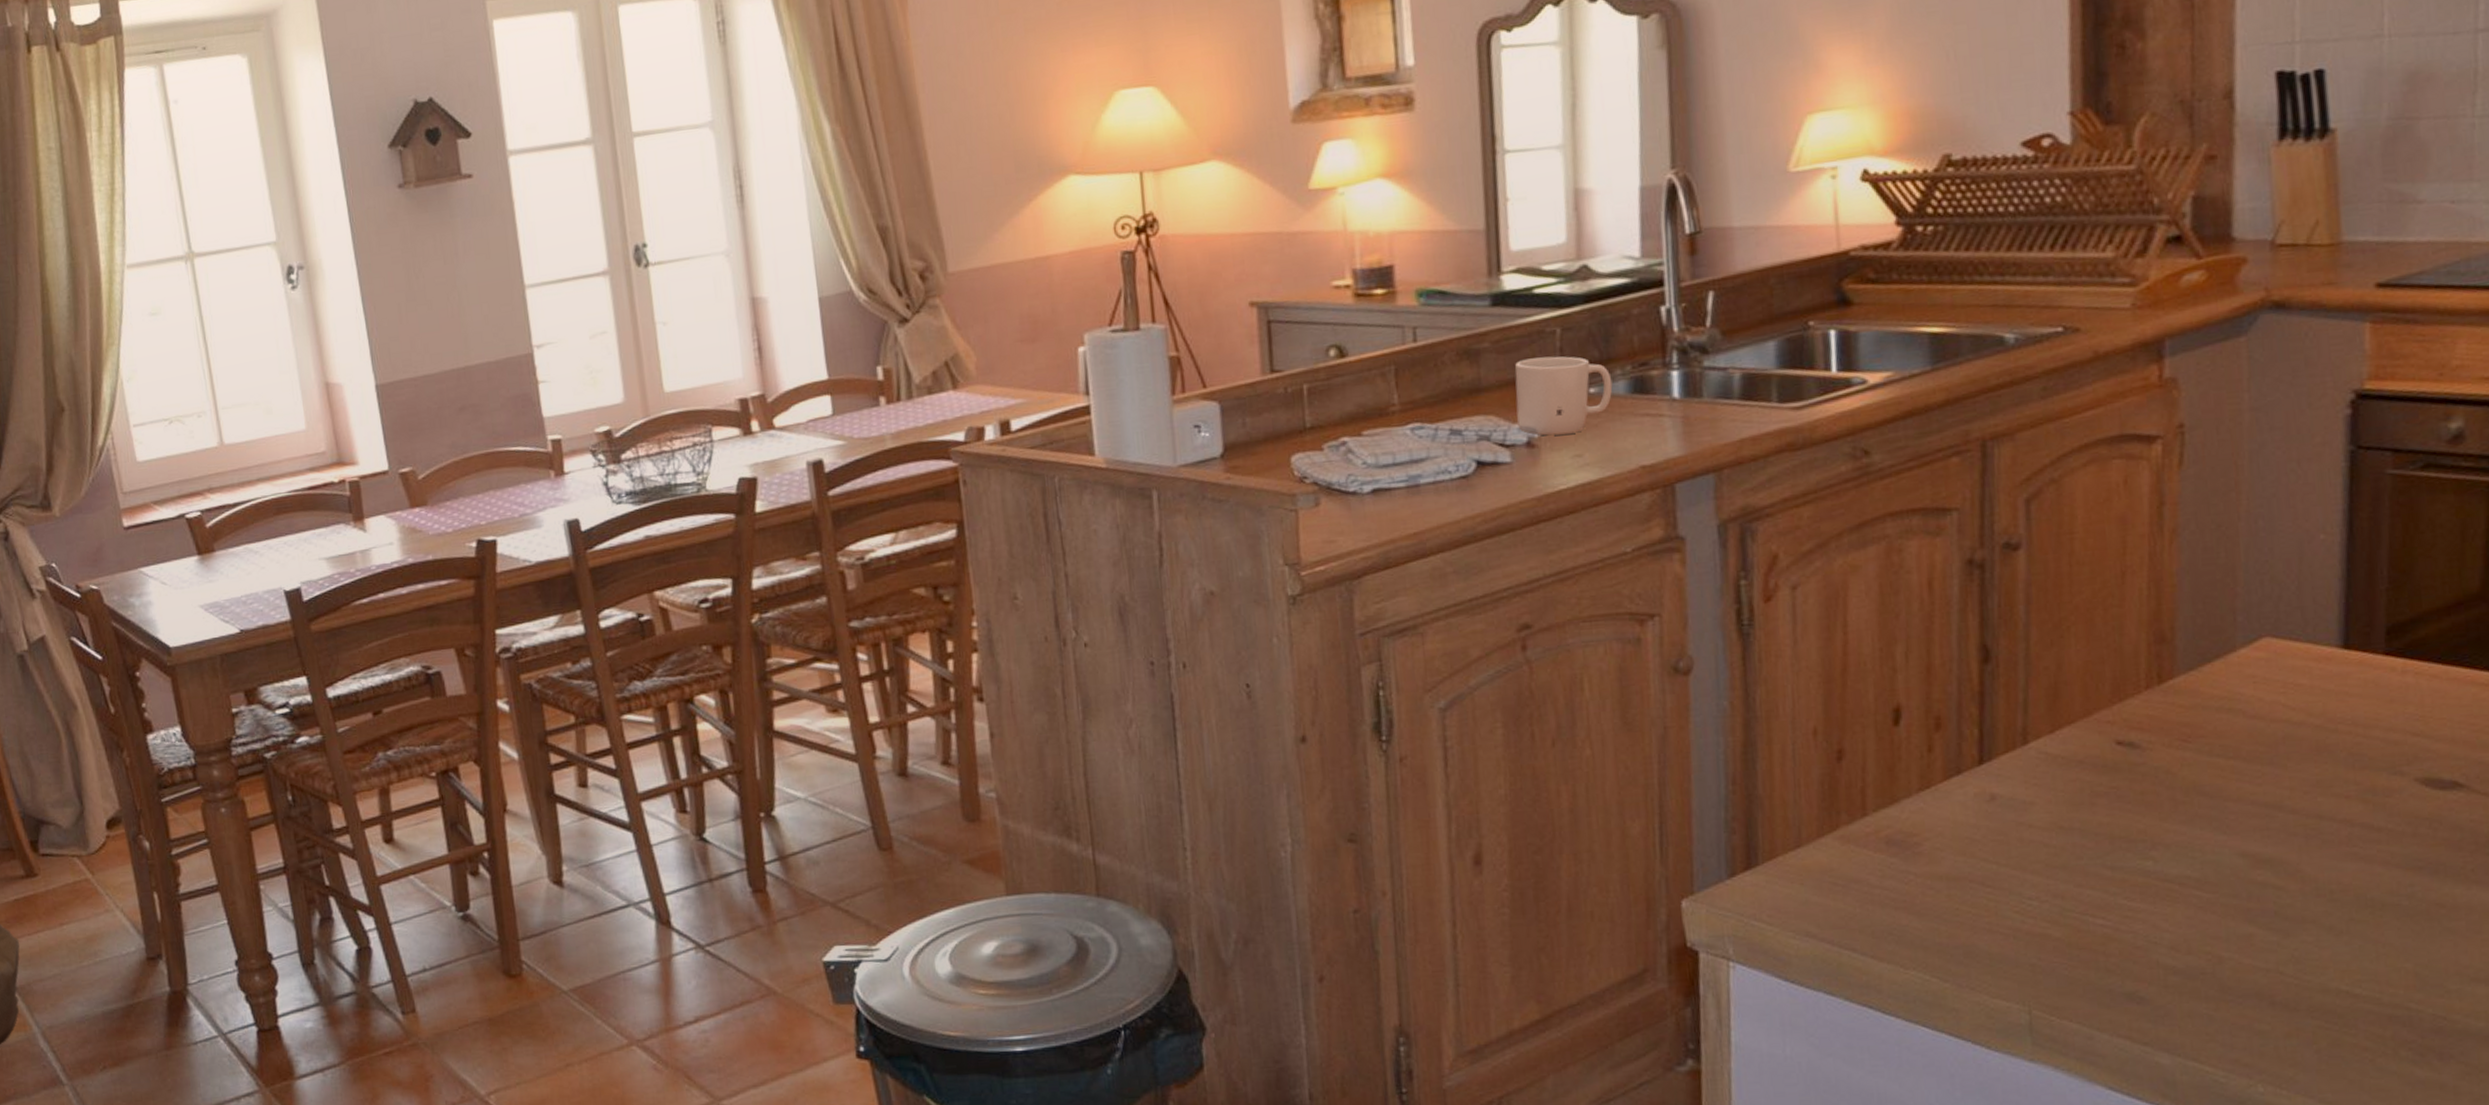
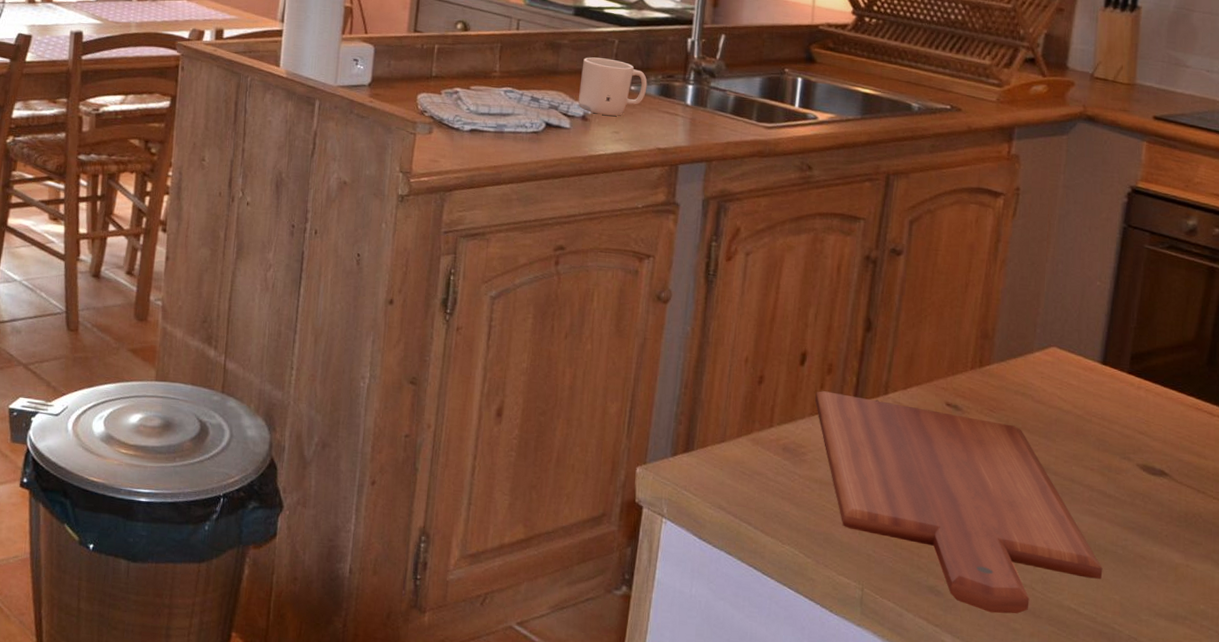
cutting board: none [1922,754,2383,1015] -> present [815,391,1103,614]

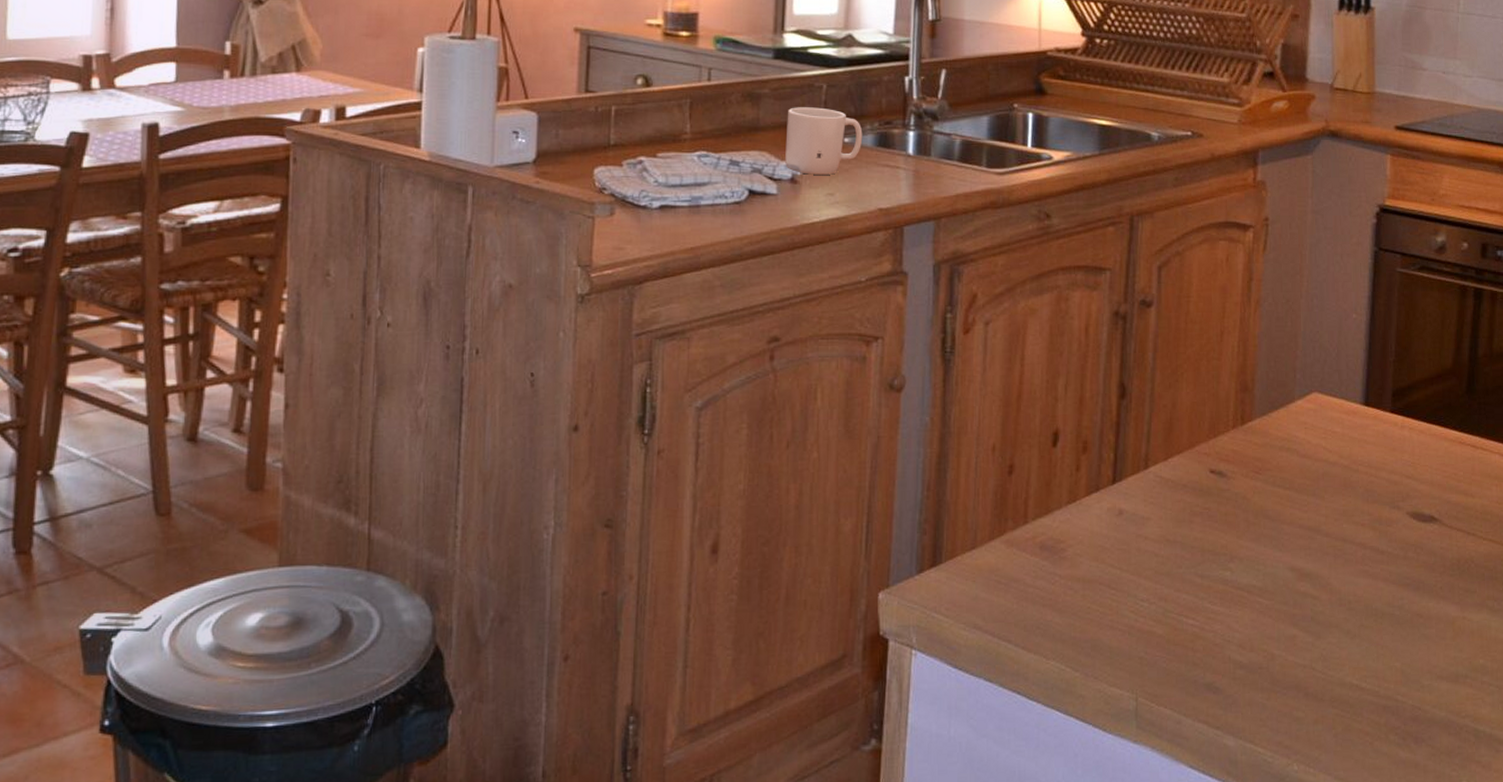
cutting board: present [815,391,1103,614] -> none [1071,473,1382,704]

